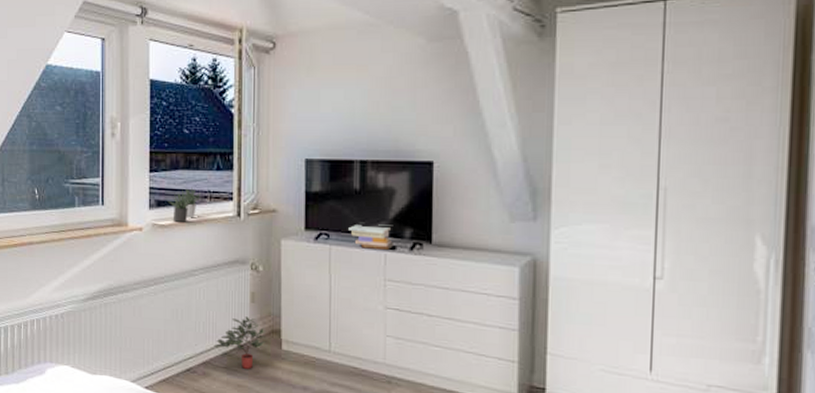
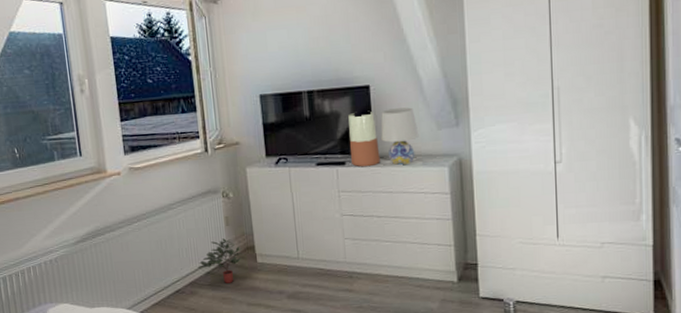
succulent plant: present [169,187,202,222] -> none [141,130,171,164]
books: present [349,222,393,251] -> none [303,144,343,168]
vase: none [404,191,438,256] -> present [348,112,380,168]
table lamp: none [441,191,487,259] -> present [380,107,419,166]

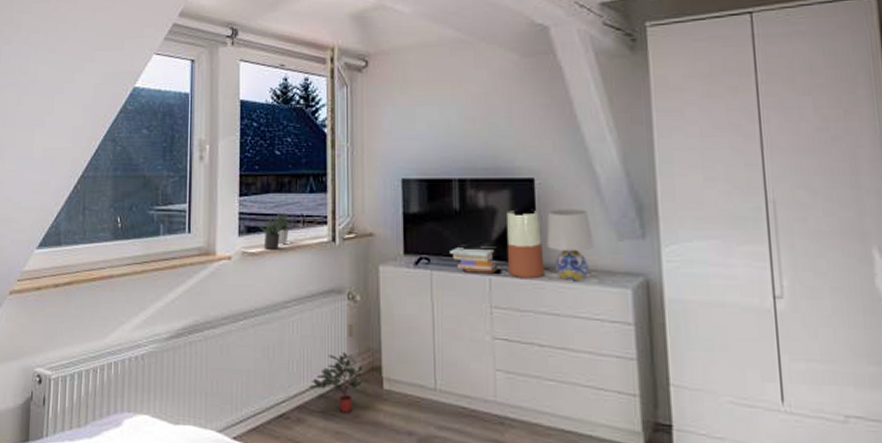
succulent plant: none [141,130,171,164] -> present [259,211,294,249]
books: none [303,144,343,168] -> present [450,244,498,275]

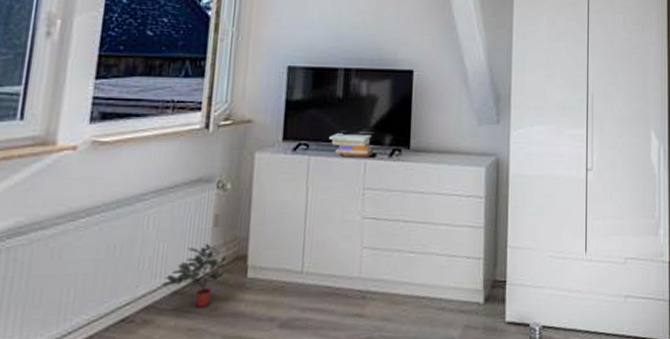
succulent plant: present [259,211,294,249] -> none [118,96,163,137]
vase: present [507,210,545,279] -> none [383,99,416,162]
table lamp: present [546,209,595,282] -> none [419,98,459,163]

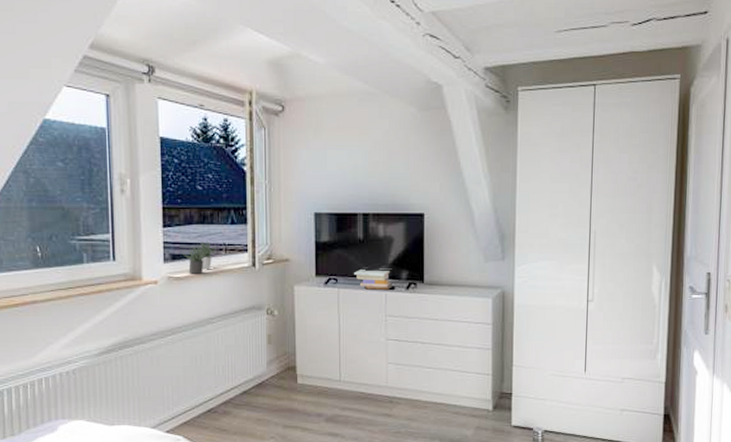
succulent plant: none [118,96,163,137] -> present [184,240,217,274]
potted plant: present [161,244,230,308] -> none [233,357,283,404]

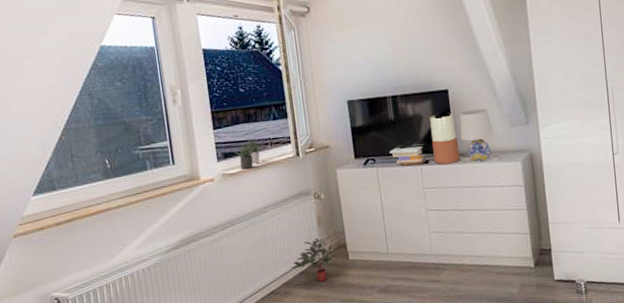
potted plant: none [233,357,283,404] -> present [291,238,335,282]
vase: none [401,239,429,293] -> present [430,113,460,165]
table lamp: none [431,238,467,294] -> present [459,108,495,162]

